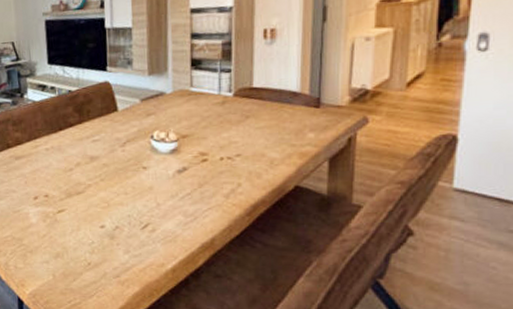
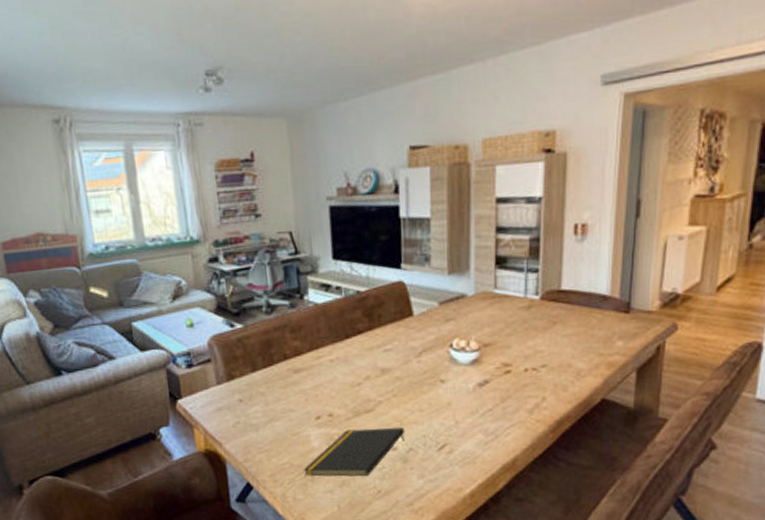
notepad: none [23,207,112,250] -> present [303,427,405,477]

